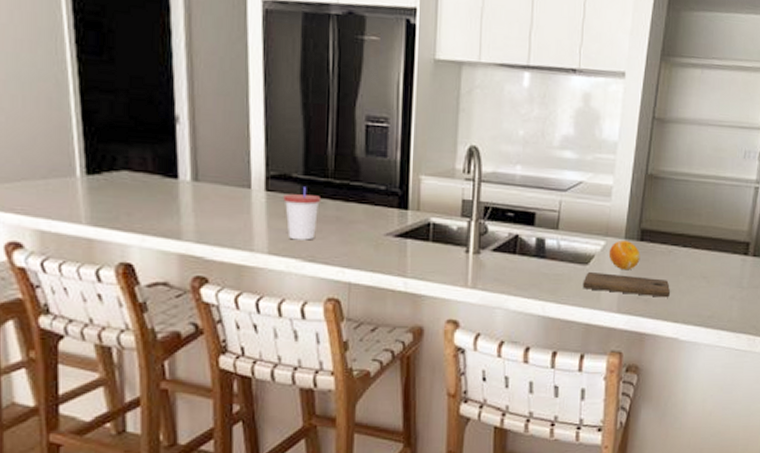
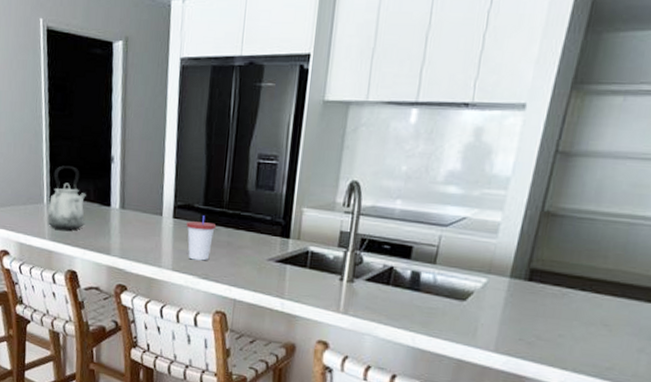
kettle: none [83,126,141,211] -> present [47,165,86,230]
cutting board: present [582,271,670,298] -> none [457,307,560,343]
fruit: present [608,239,641,271] -> none [489,278,527,311]

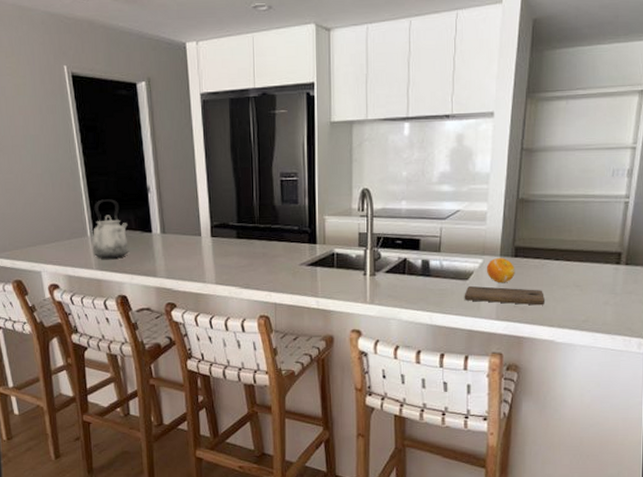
cup: present [186,216,217,261] -> none [224,232,251,273]
cutting board: none [457,307,560,343] -> present [464,285,544,306]
fruit: none [489,278,527,311] -> present [486,257,515,284]

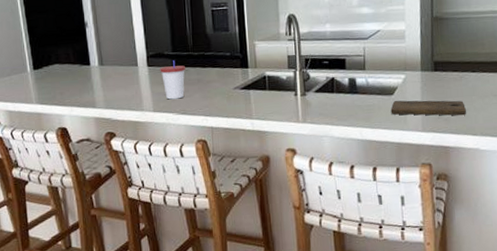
kettle: present [92,199,129,259] -> none [32,35,68,93]
cup: none [224,232,251,273] -> present [160,60,186,100]
fruit: present [486,257,515,284] -> none [409,72,437,97]

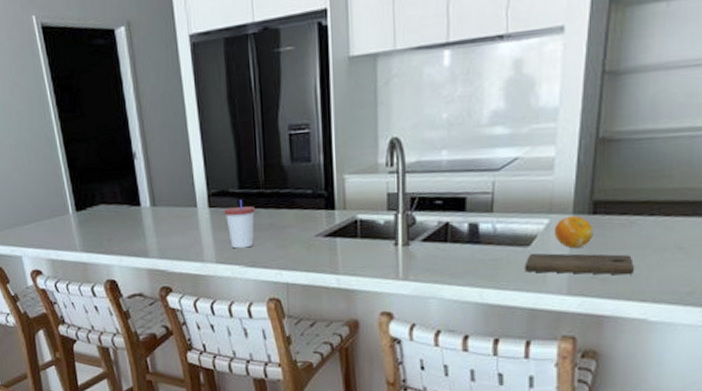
fruit: none [409,72,437,97] -> present [554,215,594,249]

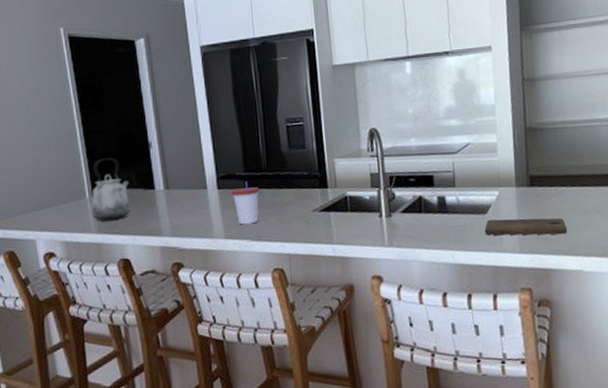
kettle: none [74,169,116,239] -> present [91,157,131,221]
fruit: present [554,215,594,249] -> none [503,187,534,215]

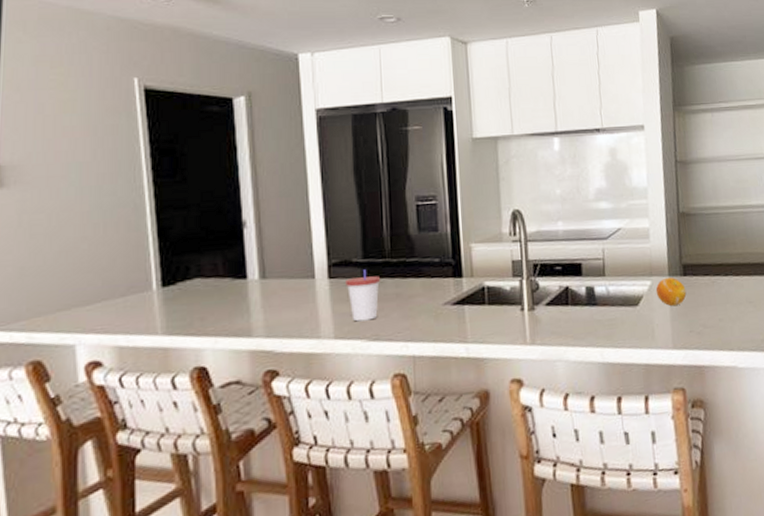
kettle: present [91,157,131,221] -> none [159,239,213,319]
cutting board: present [484,218,567,236] -> none [635,309,721,330]
fruit: none [503,187,534,215] -> present [655,277,687,307]

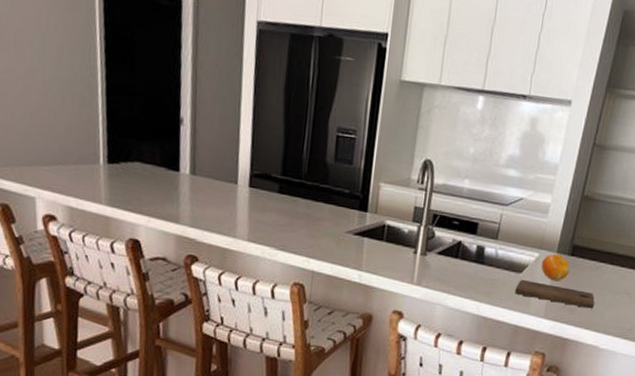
cup: present [345,269,381,322] -> none [263,186,295,232]
cutting board: none [635,309,721,330] -> present [514,279,595,309]

